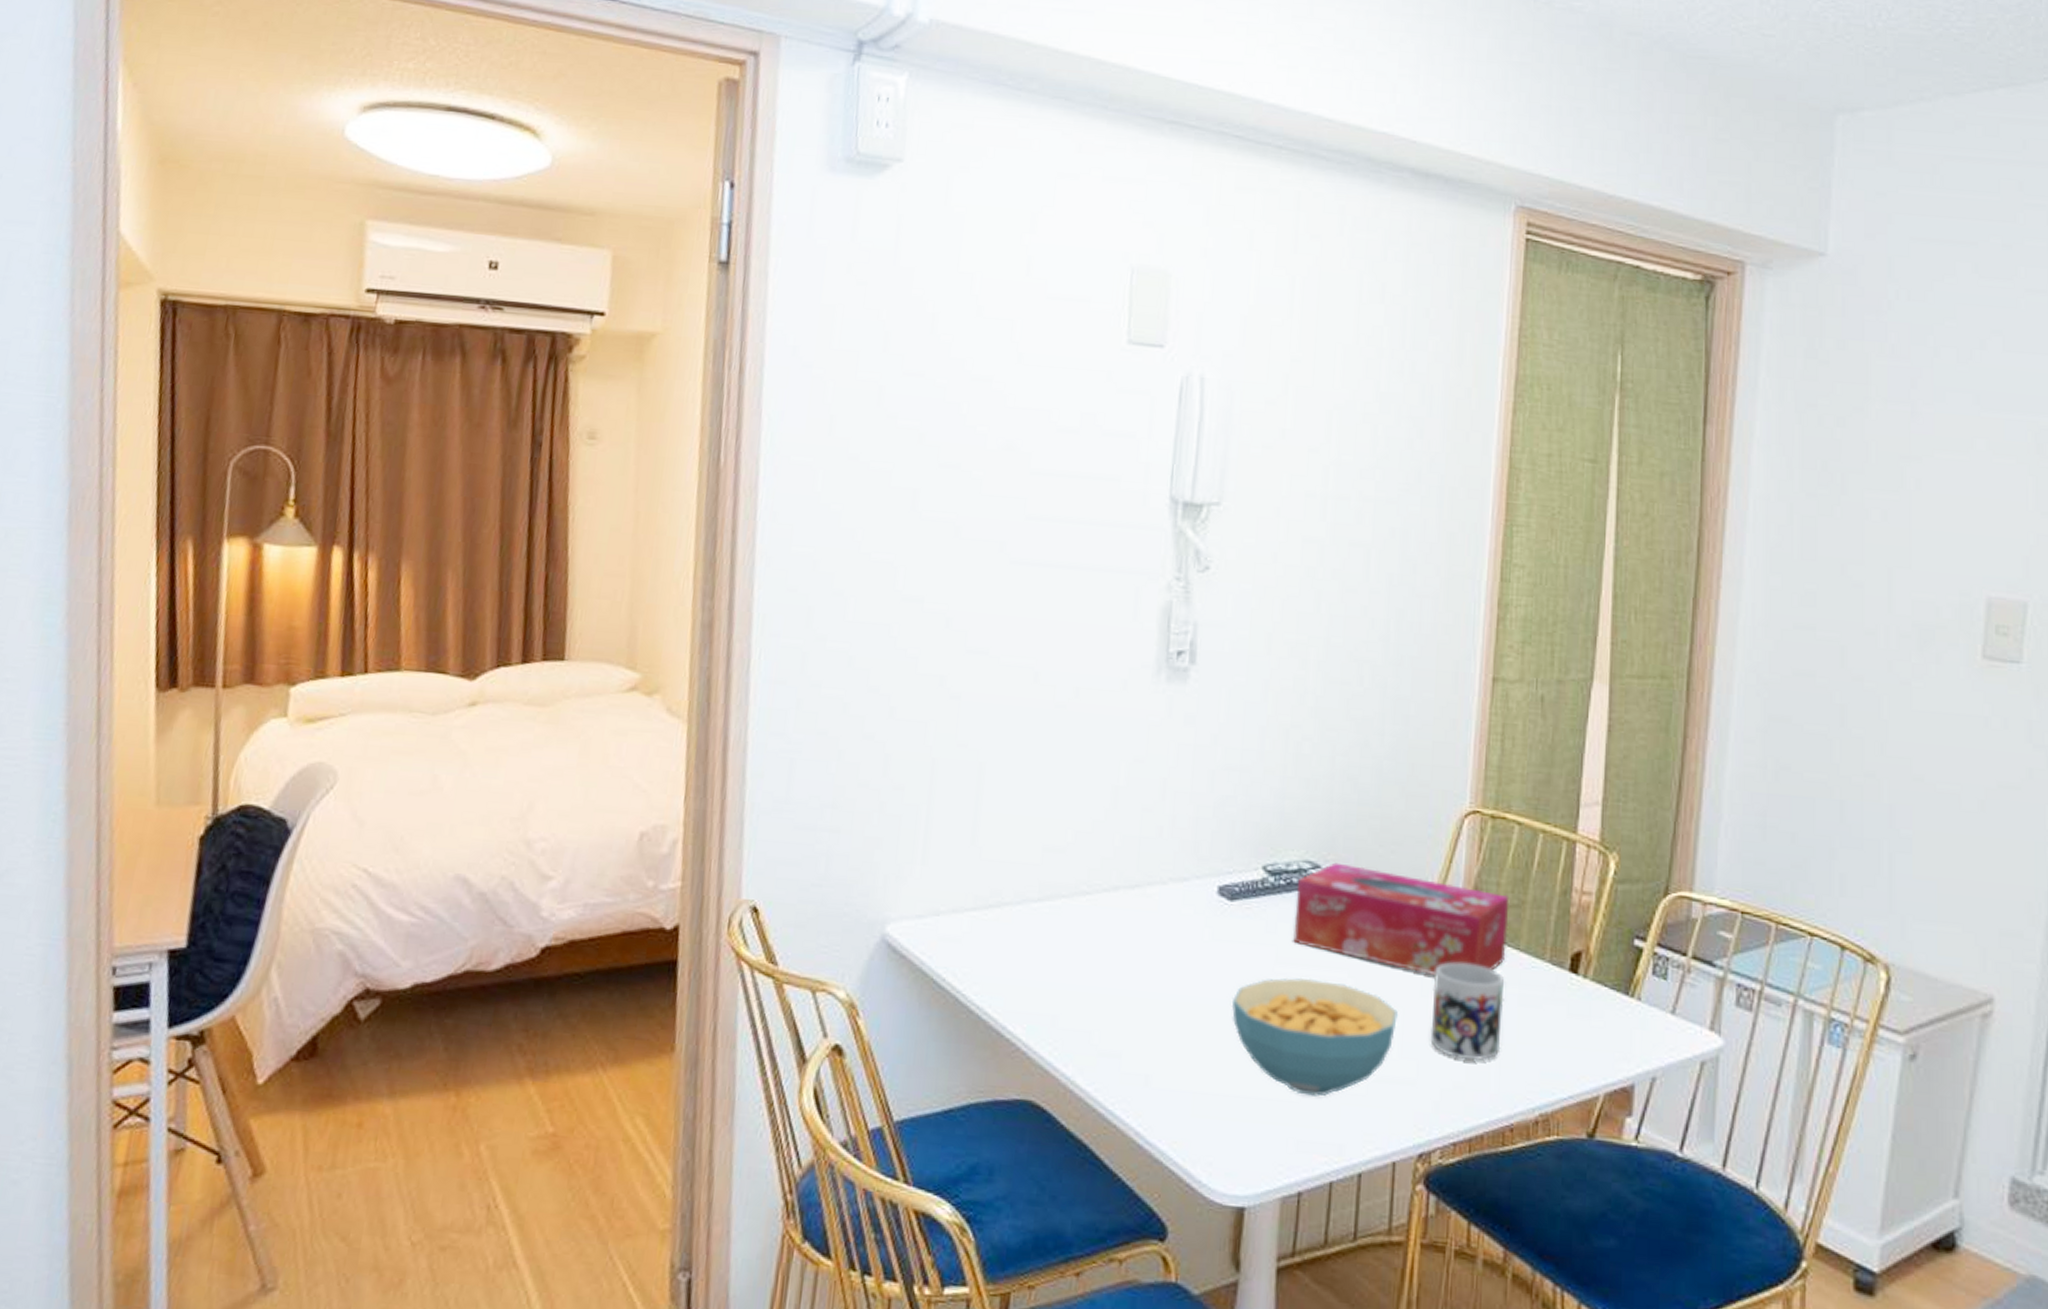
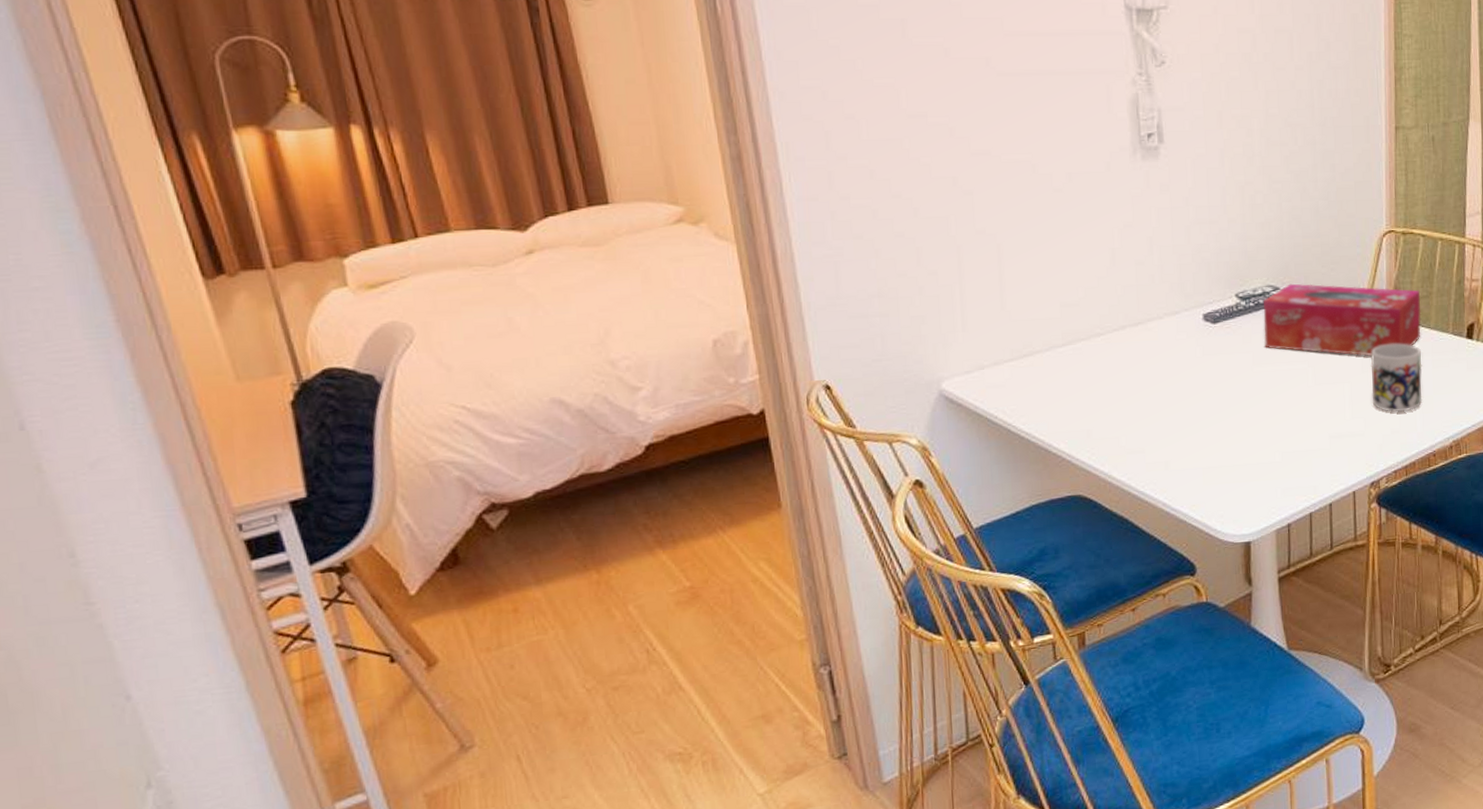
cereal bowl: present [1231,977,1398,1097] -> none [1223,372,1347,456]

